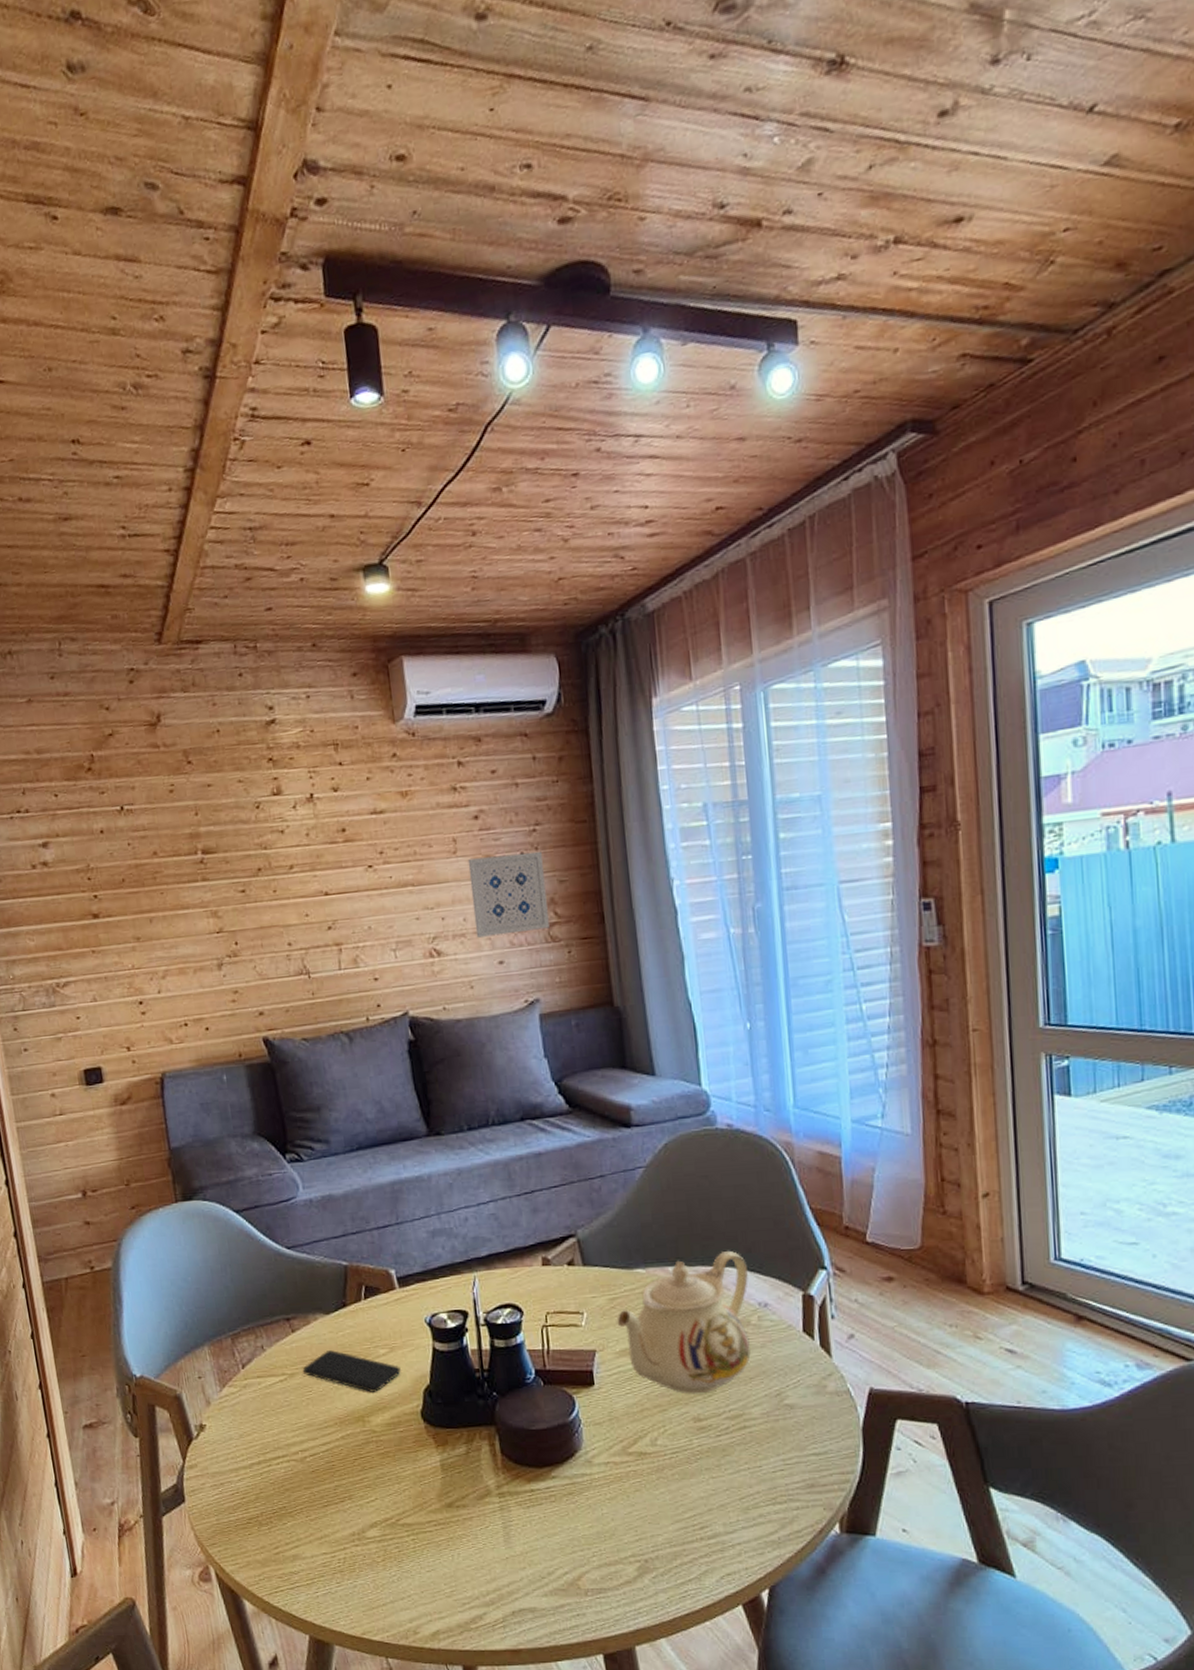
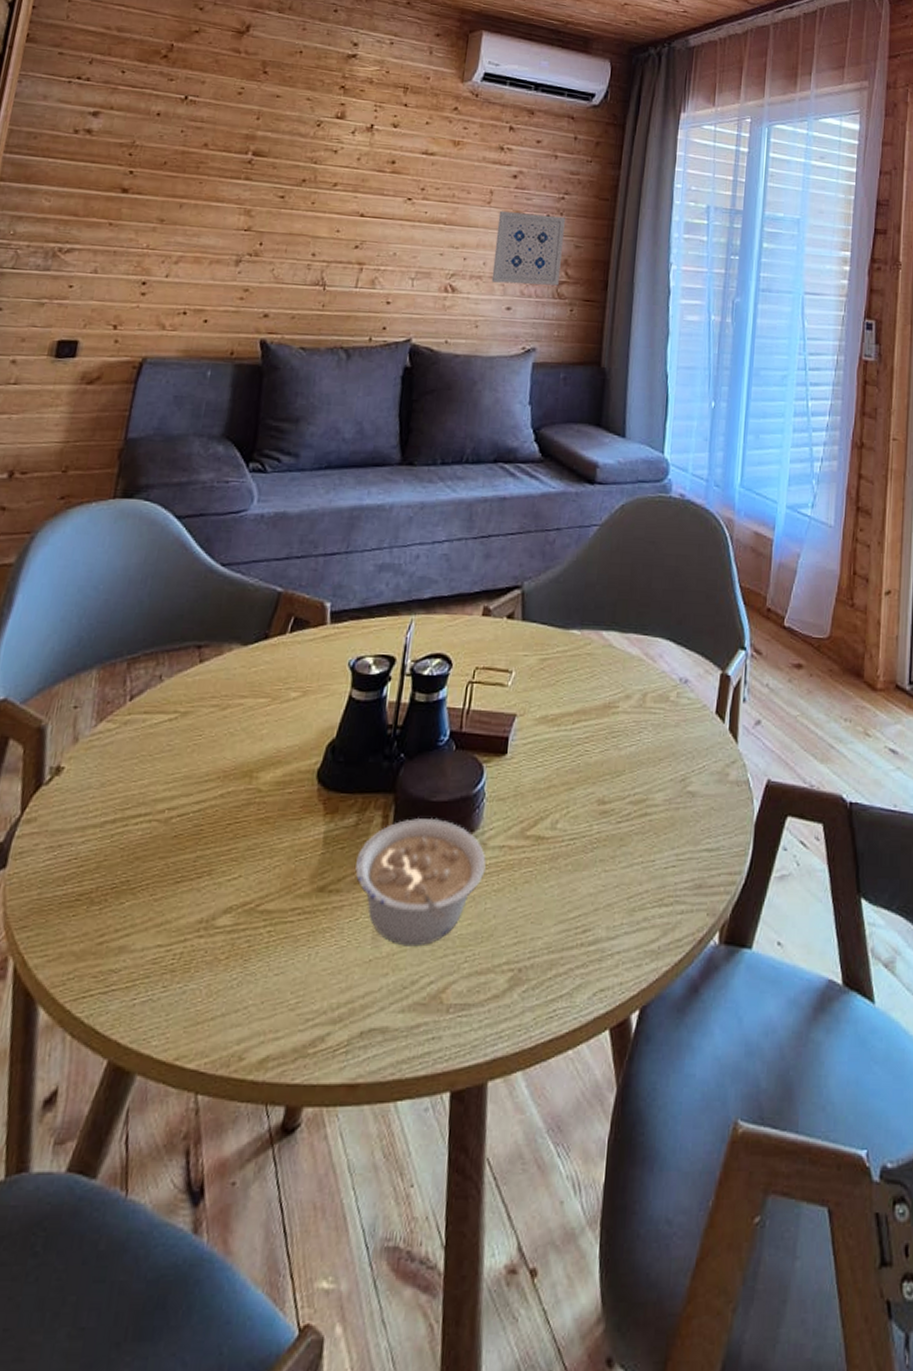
smartphone: present [302,1350,401,1392] -> none [198,688,309,743]
legume: none [474,1443,596,1546] -> present [354,817,486,947]
teapot: present [616,1251,752,1394] -> none [543,621,675,773]

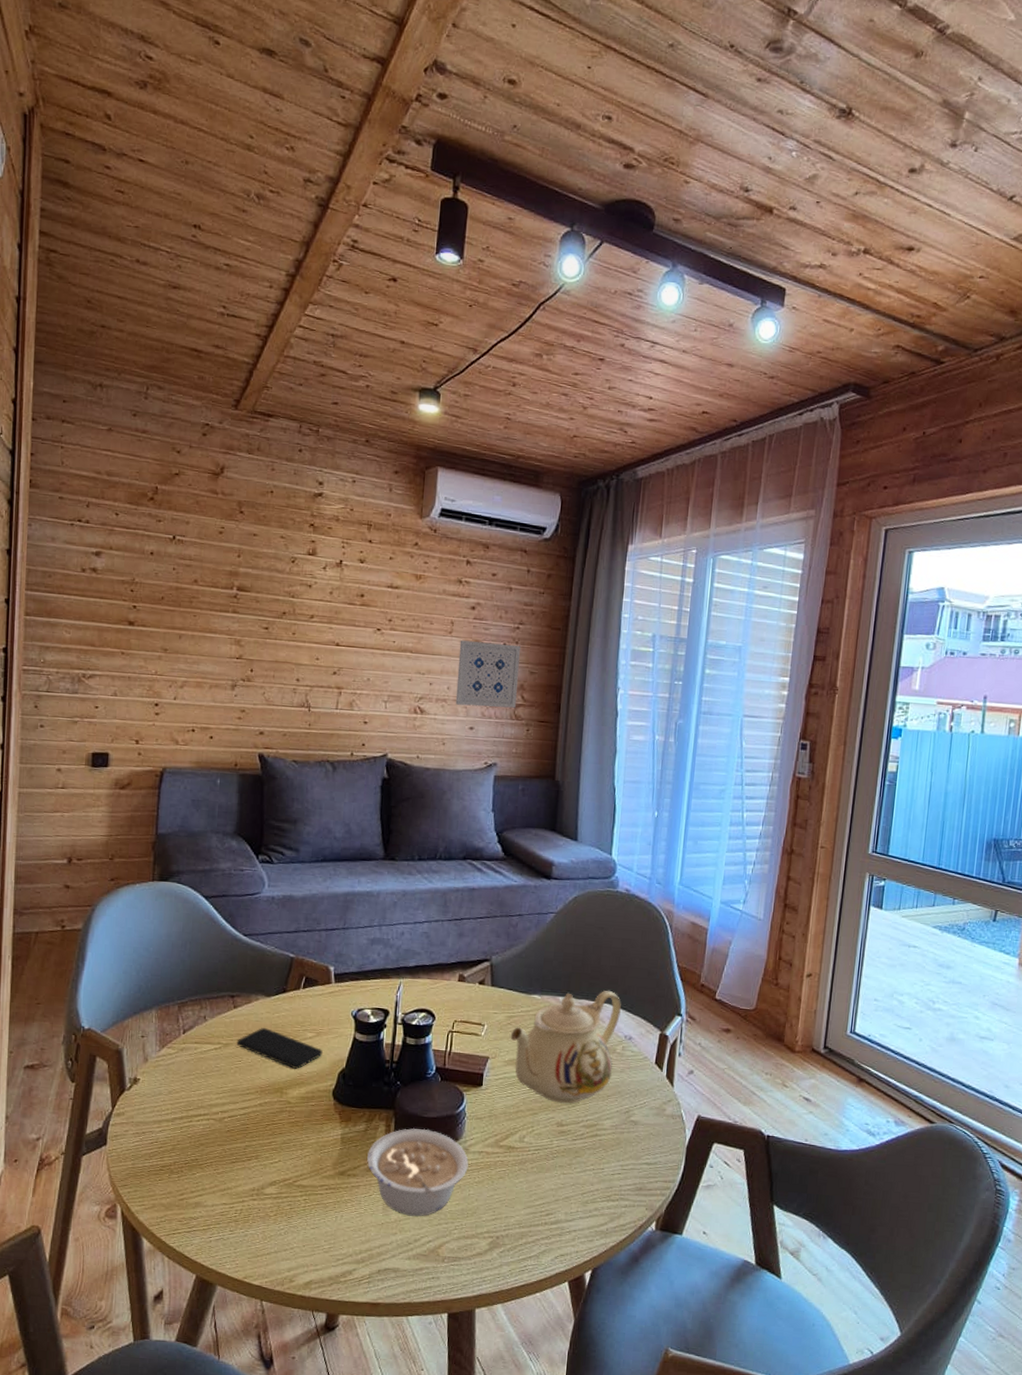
smartphone: none [198,688,309,743] -> present [236,1028,323,1069]
teapot: none [543,621,675,773] -> present [510,991,621,1104]

